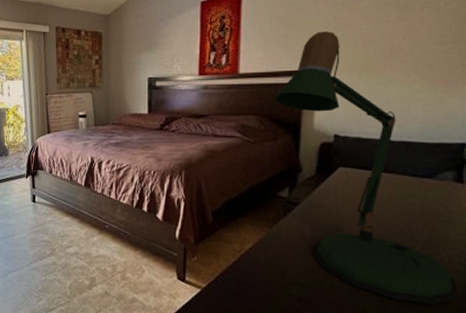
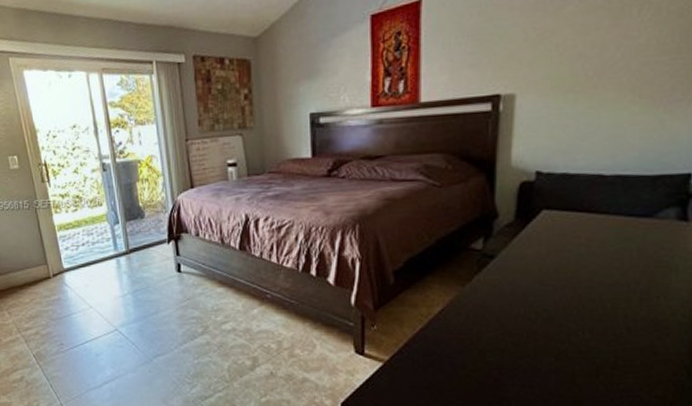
desk lamp: present [274,30,457,305] -> none [464,44,680,365]

